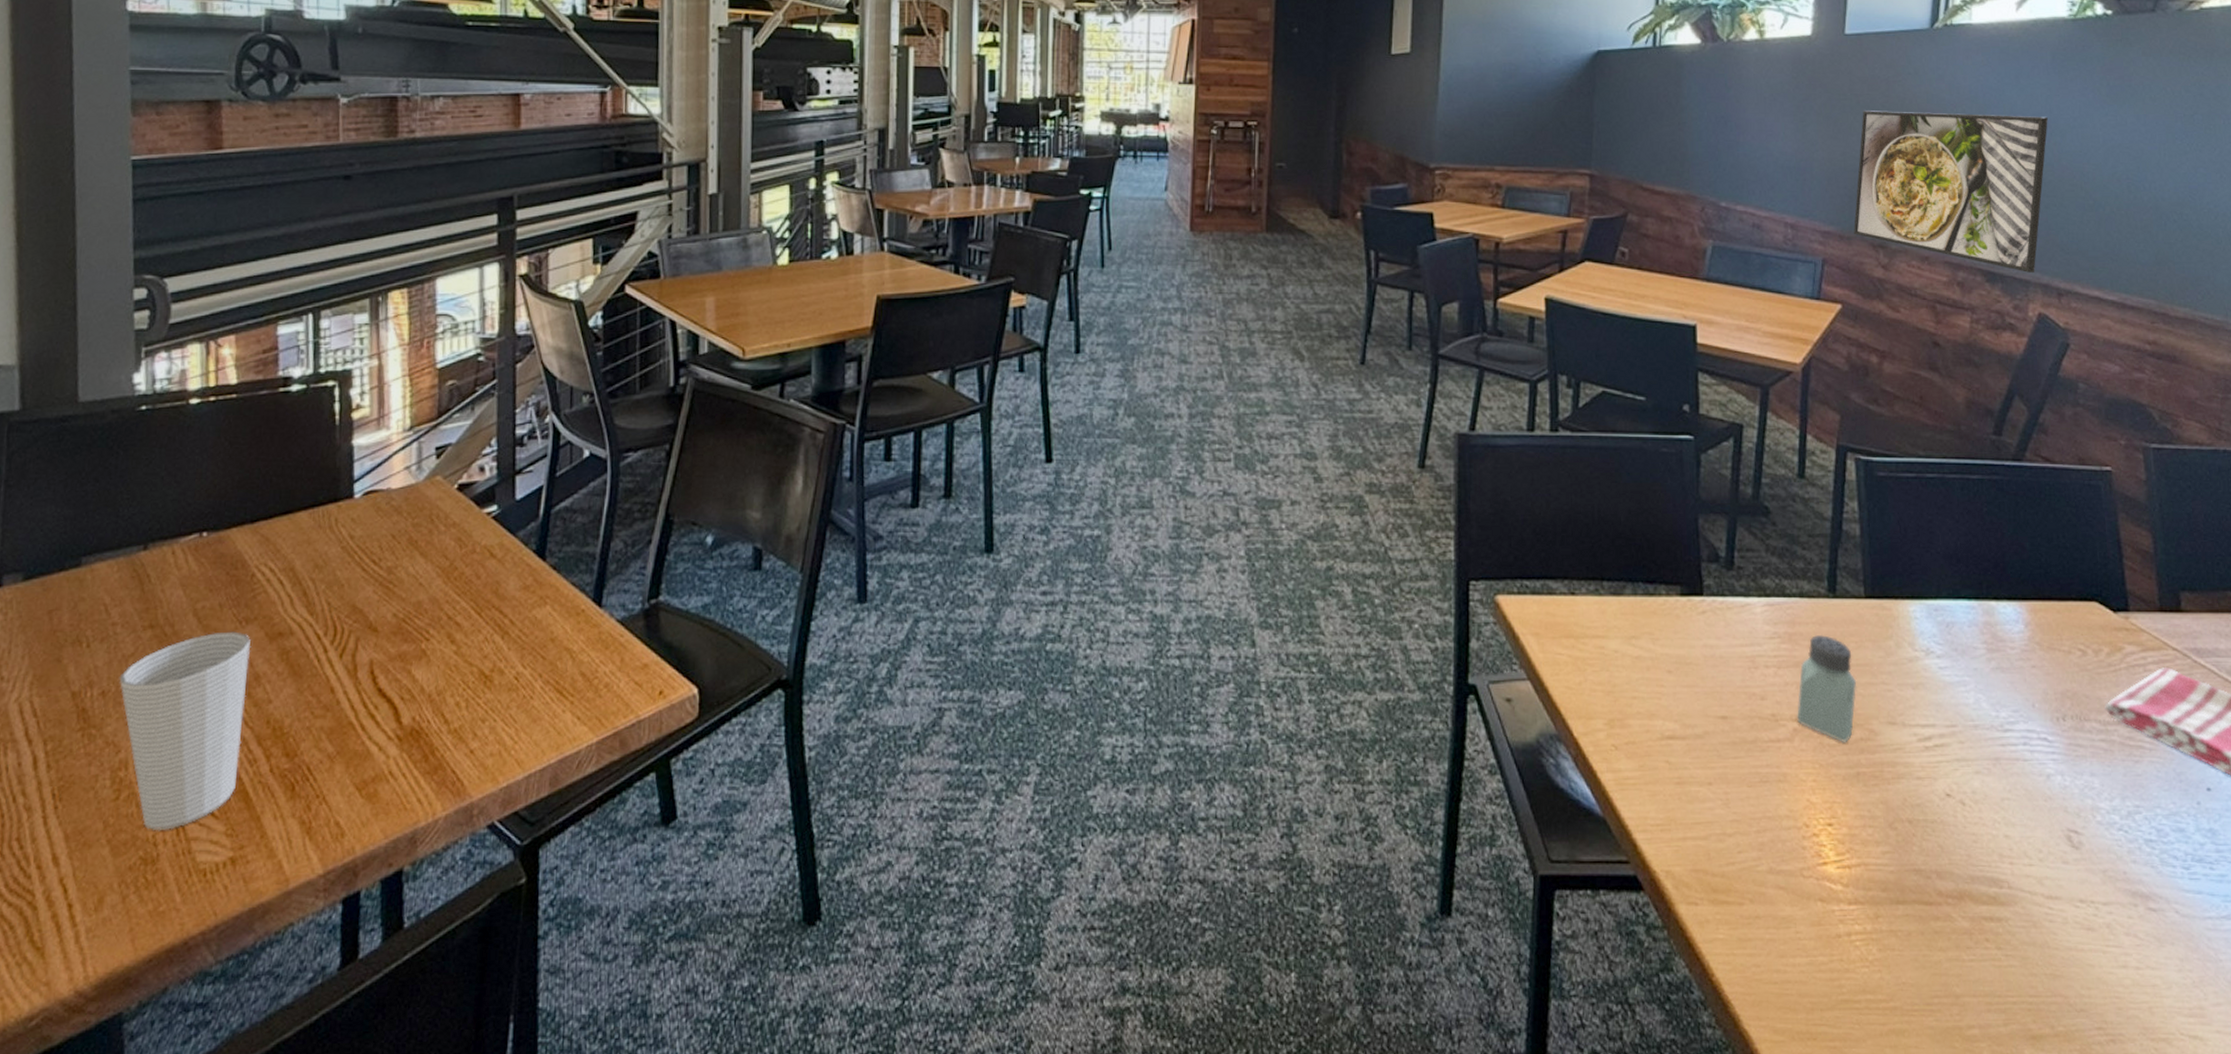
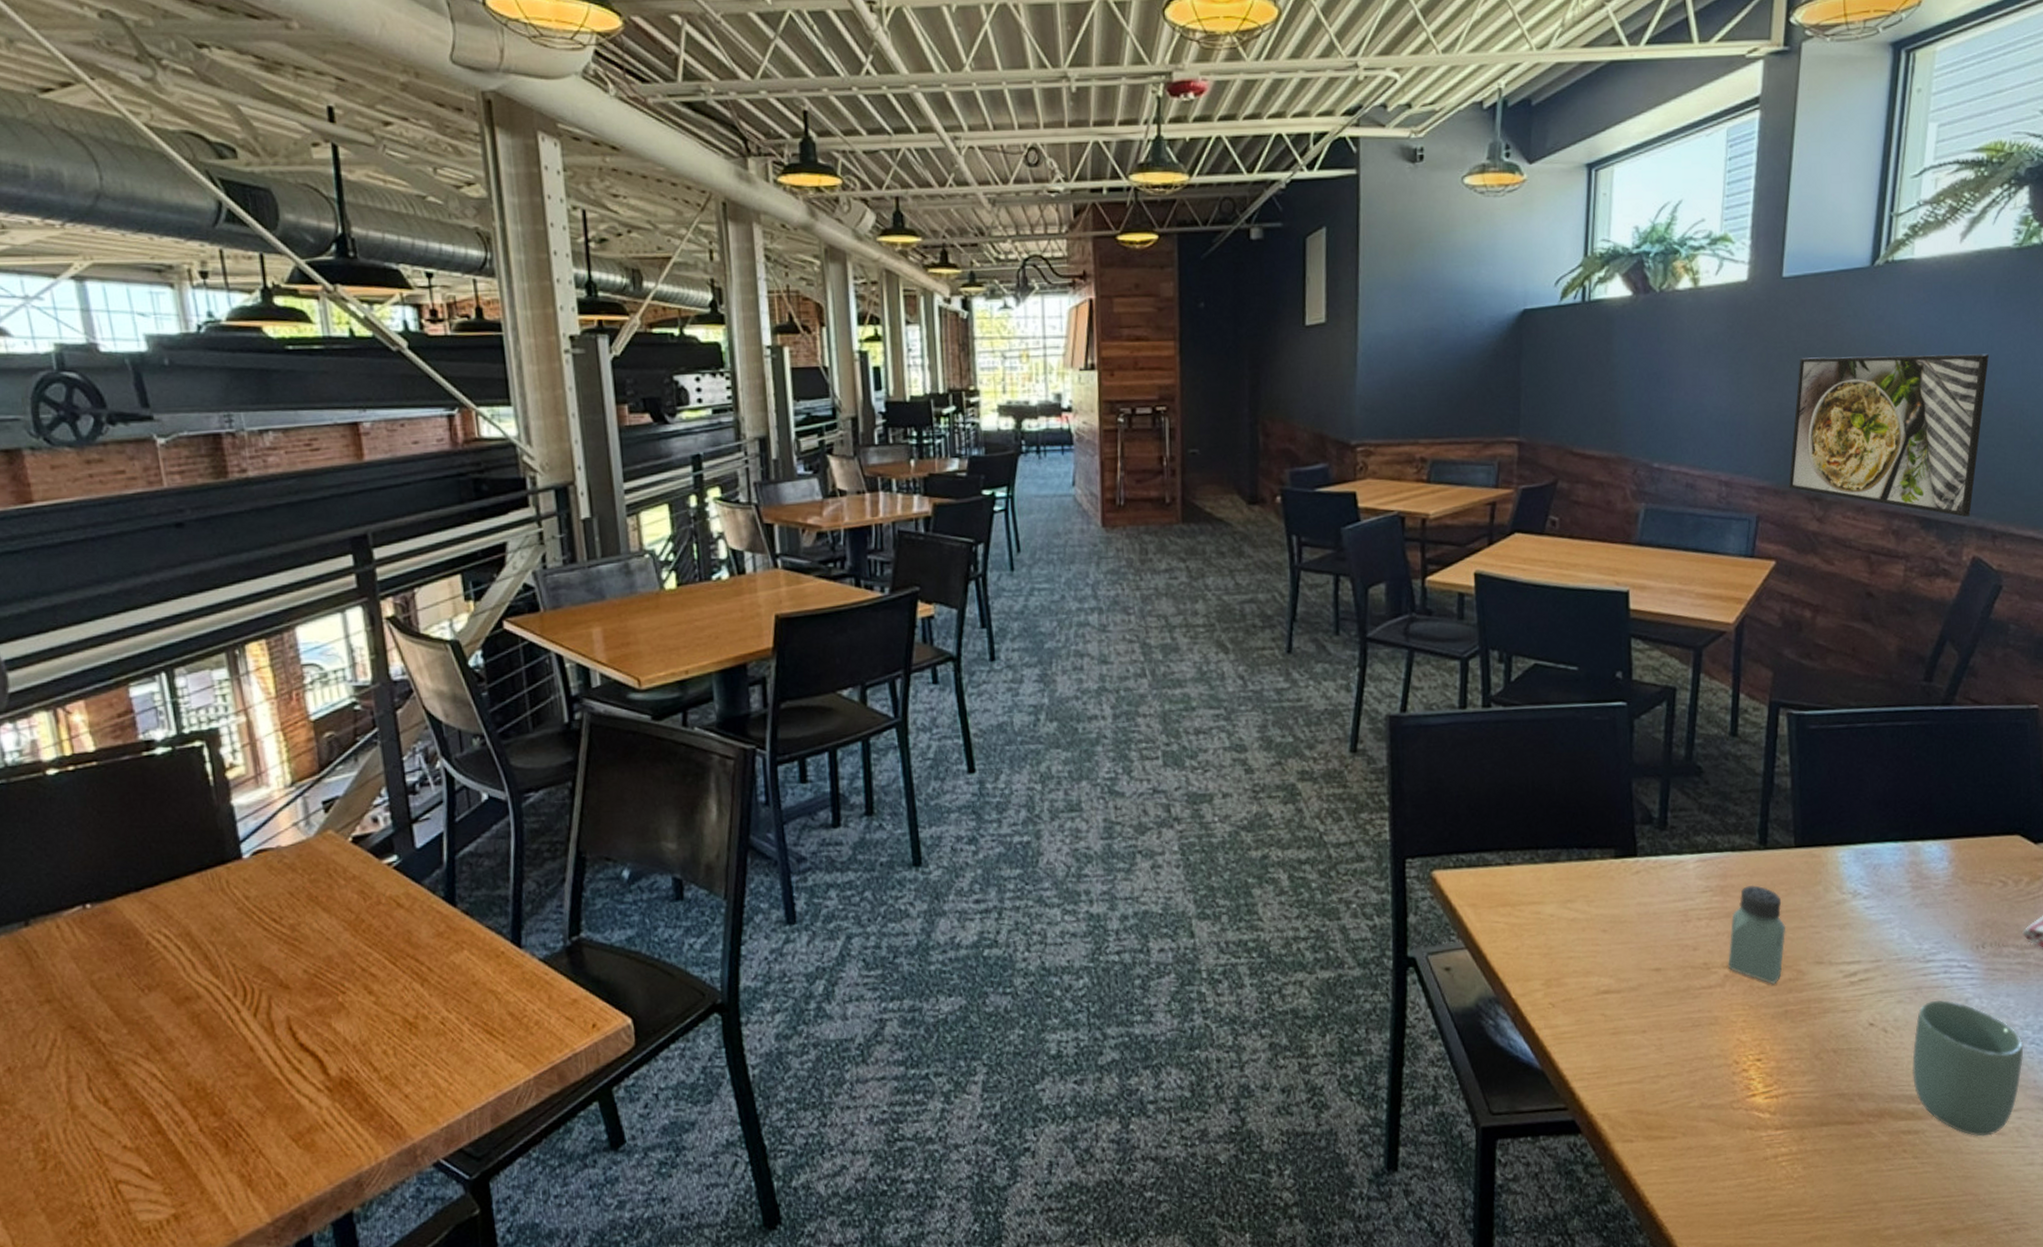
cup: present [119,631,251,831] -> none [23,999,167,1196]
cup: none [1992,773,2111,931] -> present [1912,999,2024,1137]

